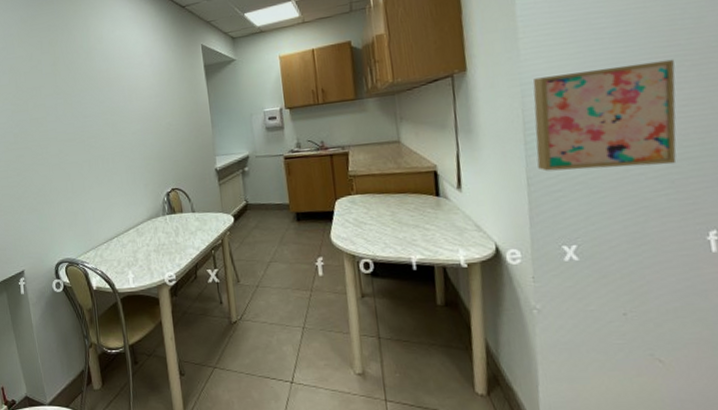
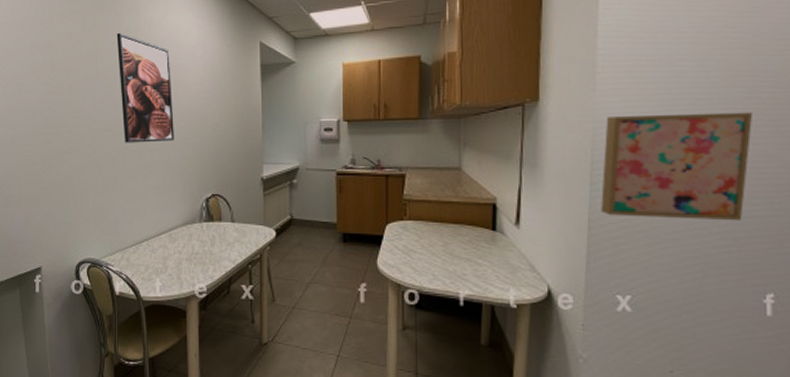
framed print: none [71,50,132,150] -> present [116,32,174,143]

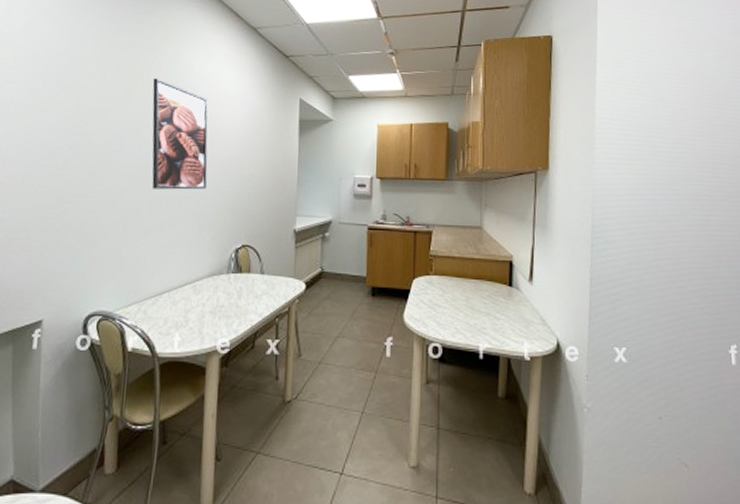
wall art: present [601,112,752,221] -> none [600,187,714,281]

